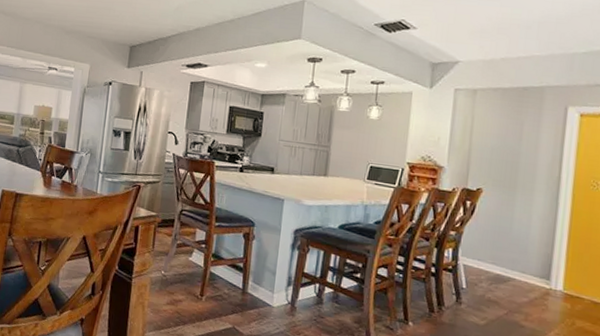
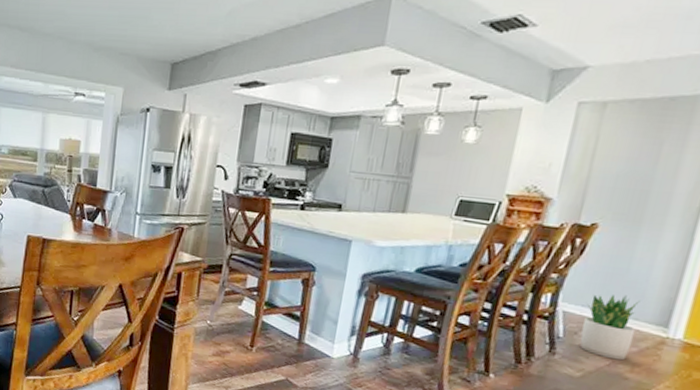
planter: none [480,250,524,310] -> present [579,294,640,361]

